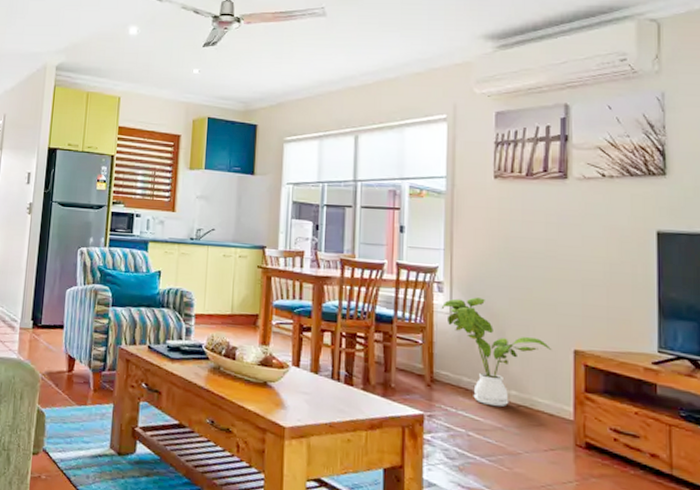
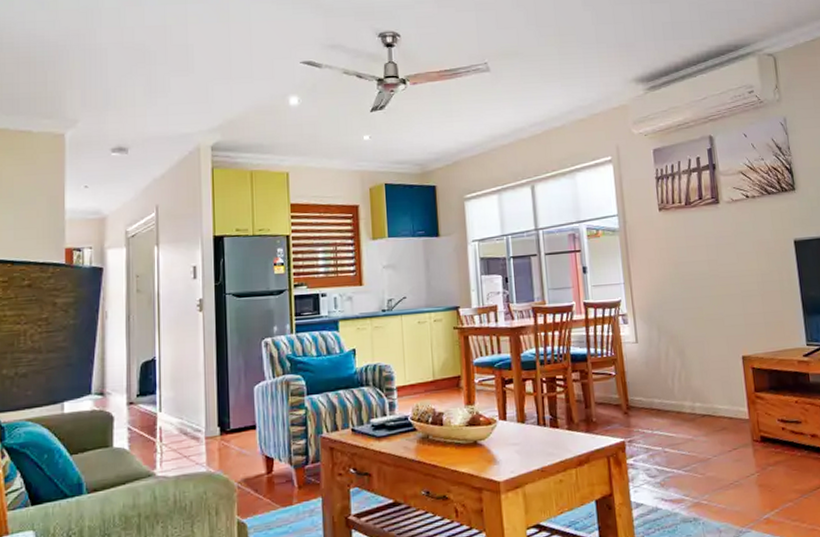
house plant: present [441,297,552,407] -> none [627,323,725,421]

